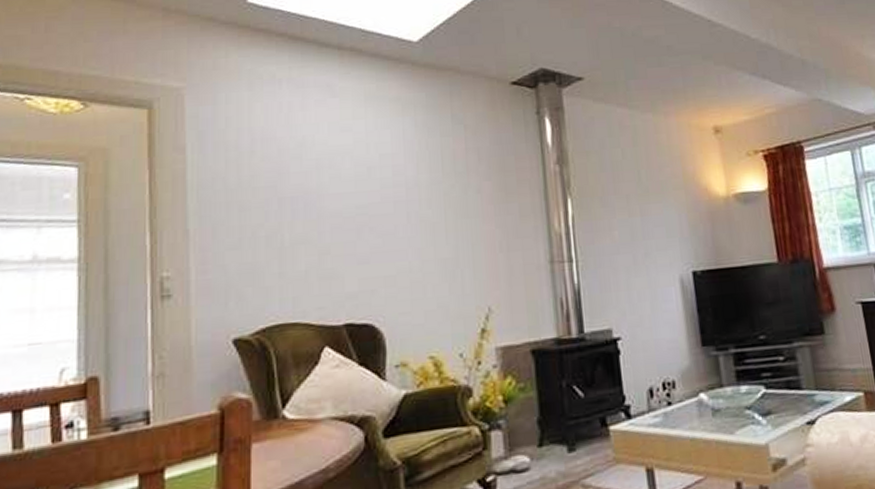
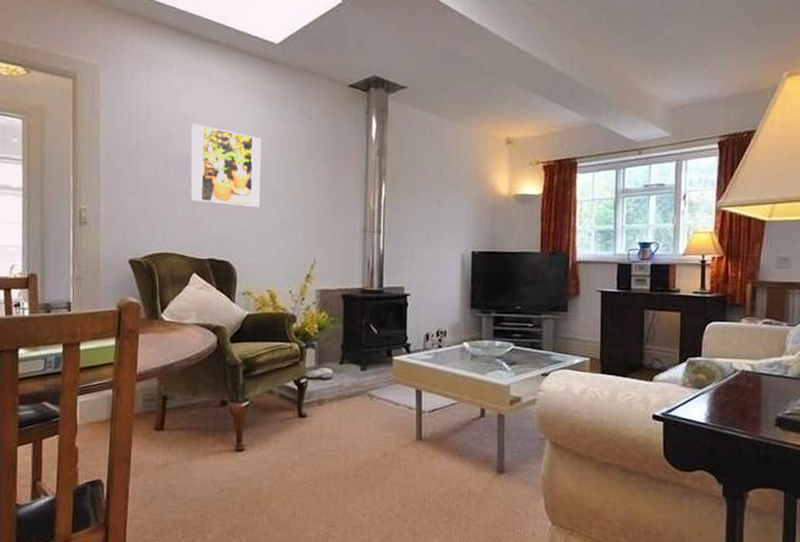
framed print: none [310,149,410,250] -> present [190,124,262,207]

